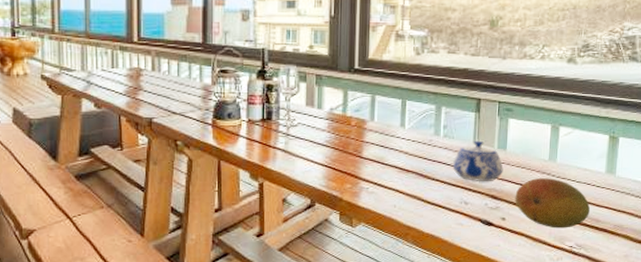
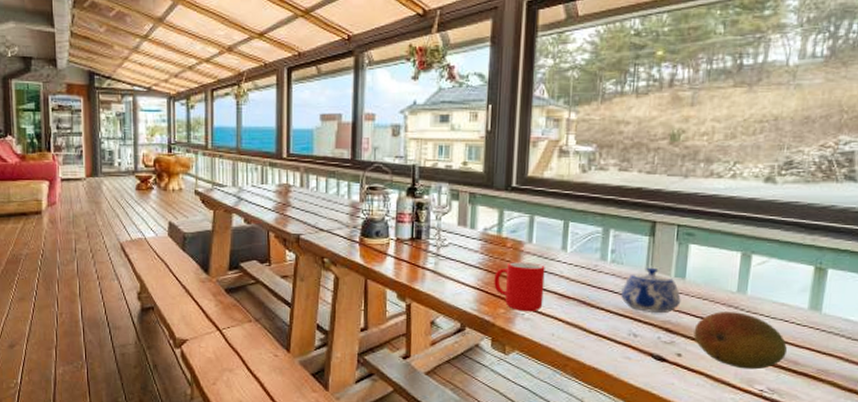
cup: none [340,139,386,186] -> present [494,262,545,312]

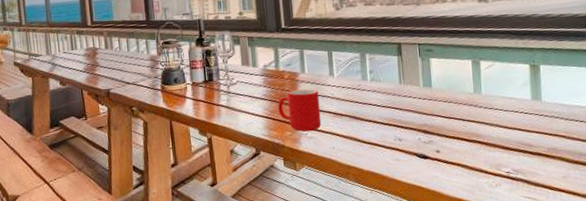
teapot: present [620,267,681,314] -> none [382,81,432,120]
fruit: present [693,312,787,370] -> none [446,109,521,156]

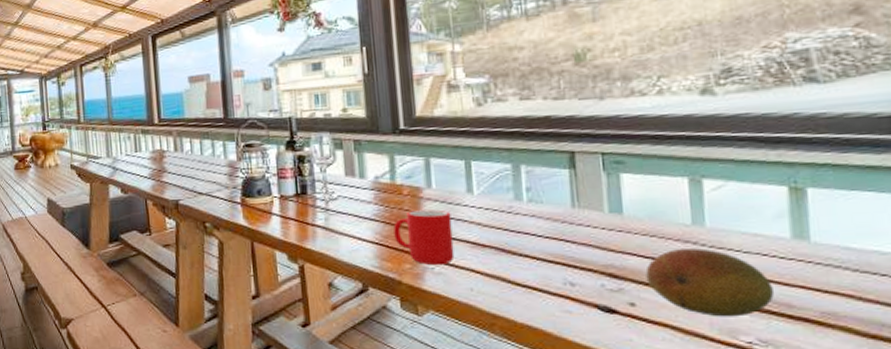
fruit: none [446,109,521,156] -> present [645,248,774,317]

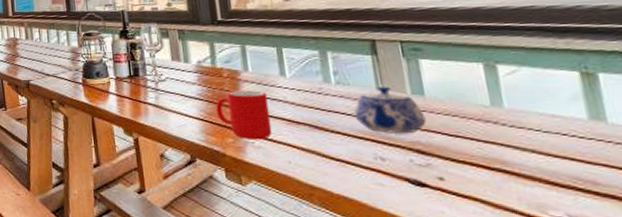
teapot: none [544,203,623,257] -> present [353,86,427,135]
fruit: present [645,248,774,317] -> none [451,128,578,193]

